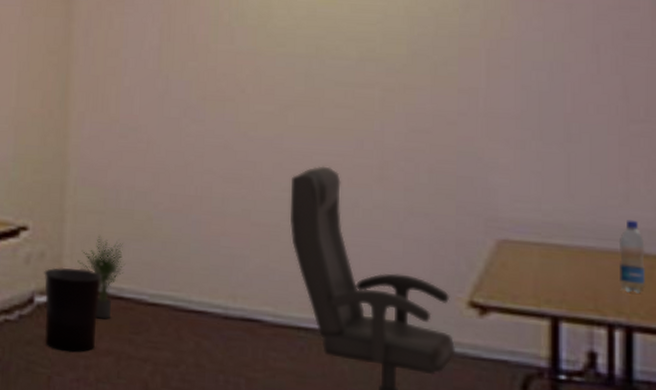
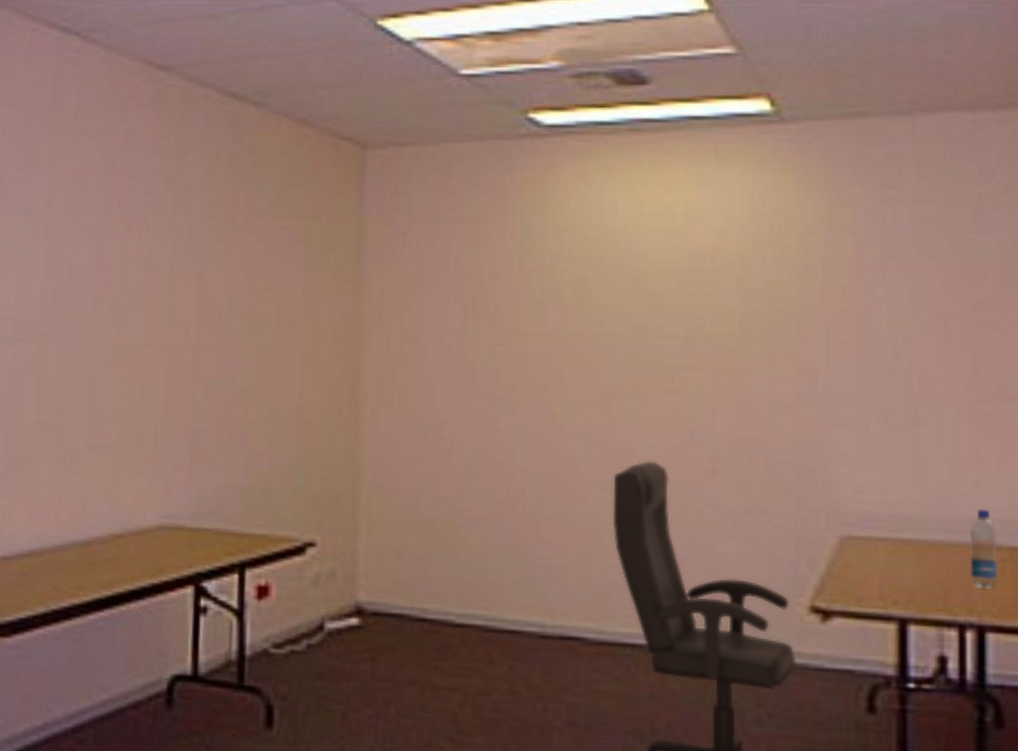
waste bin: present [44,267,103,353] -> none [335,587,403,685]
potted plant: present [77,234,126,319] -> none [373,548,429,645]

